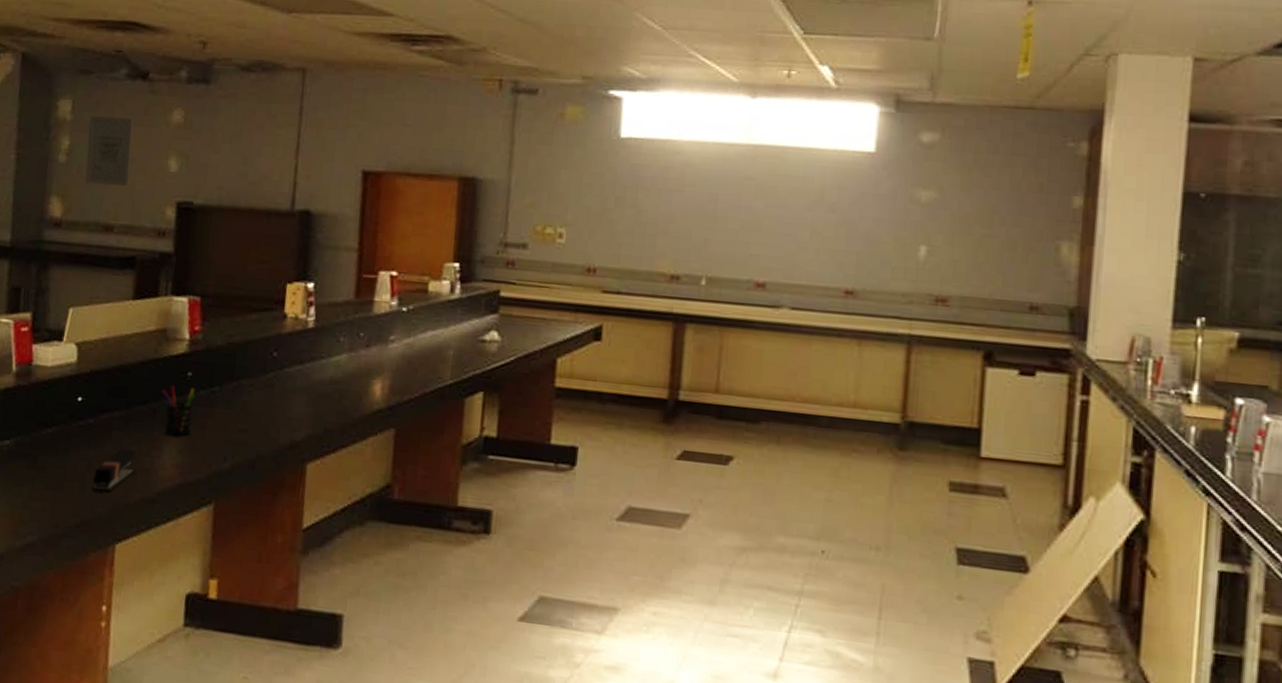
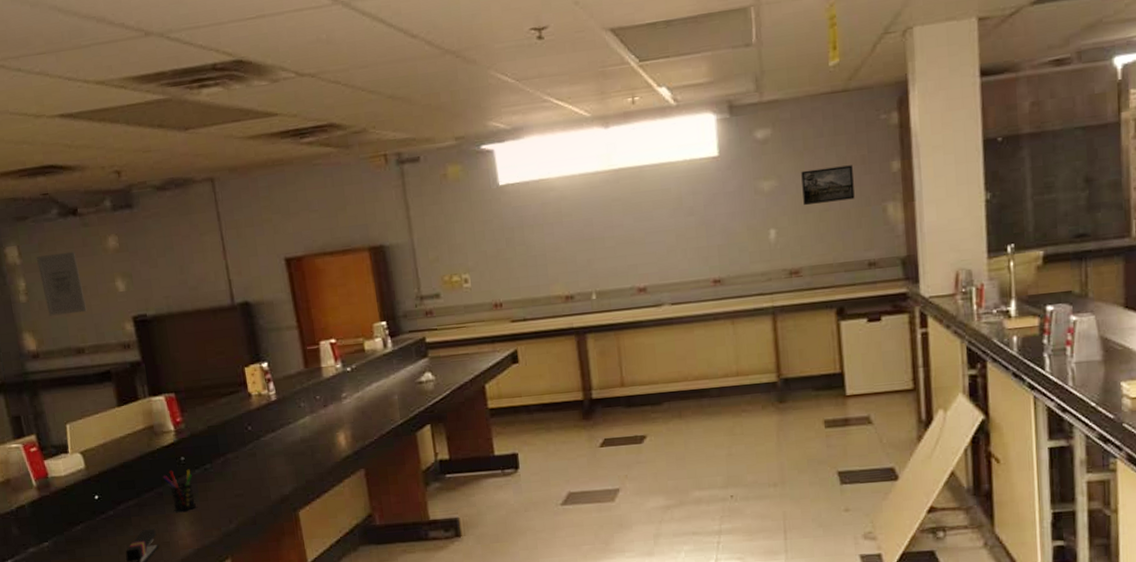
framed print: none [964,187,1027,230] -> present [801,165,855,205]

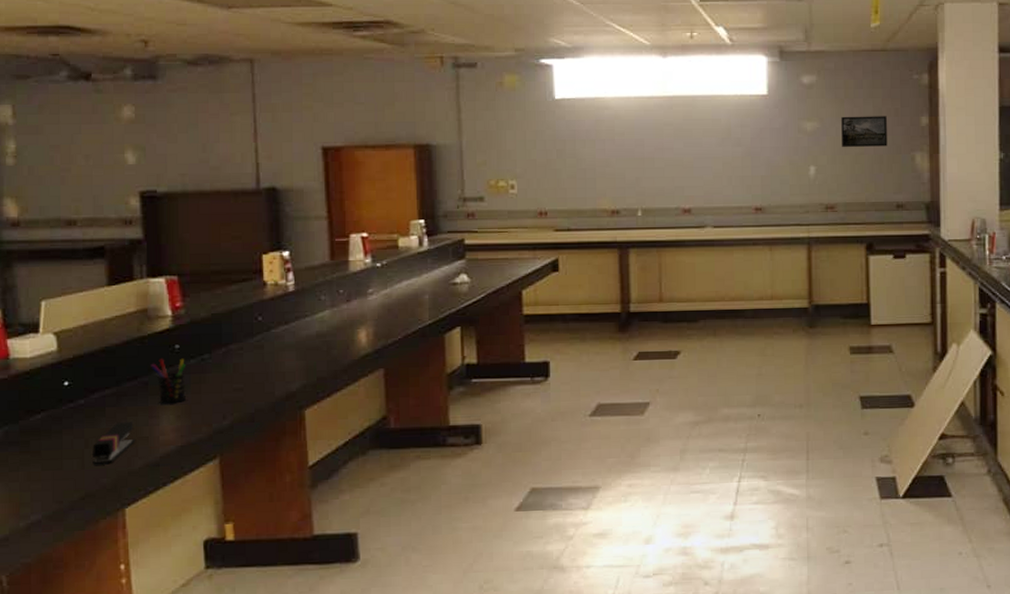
wall art: present [37,251,88,316] -> none [34,117,87,183]

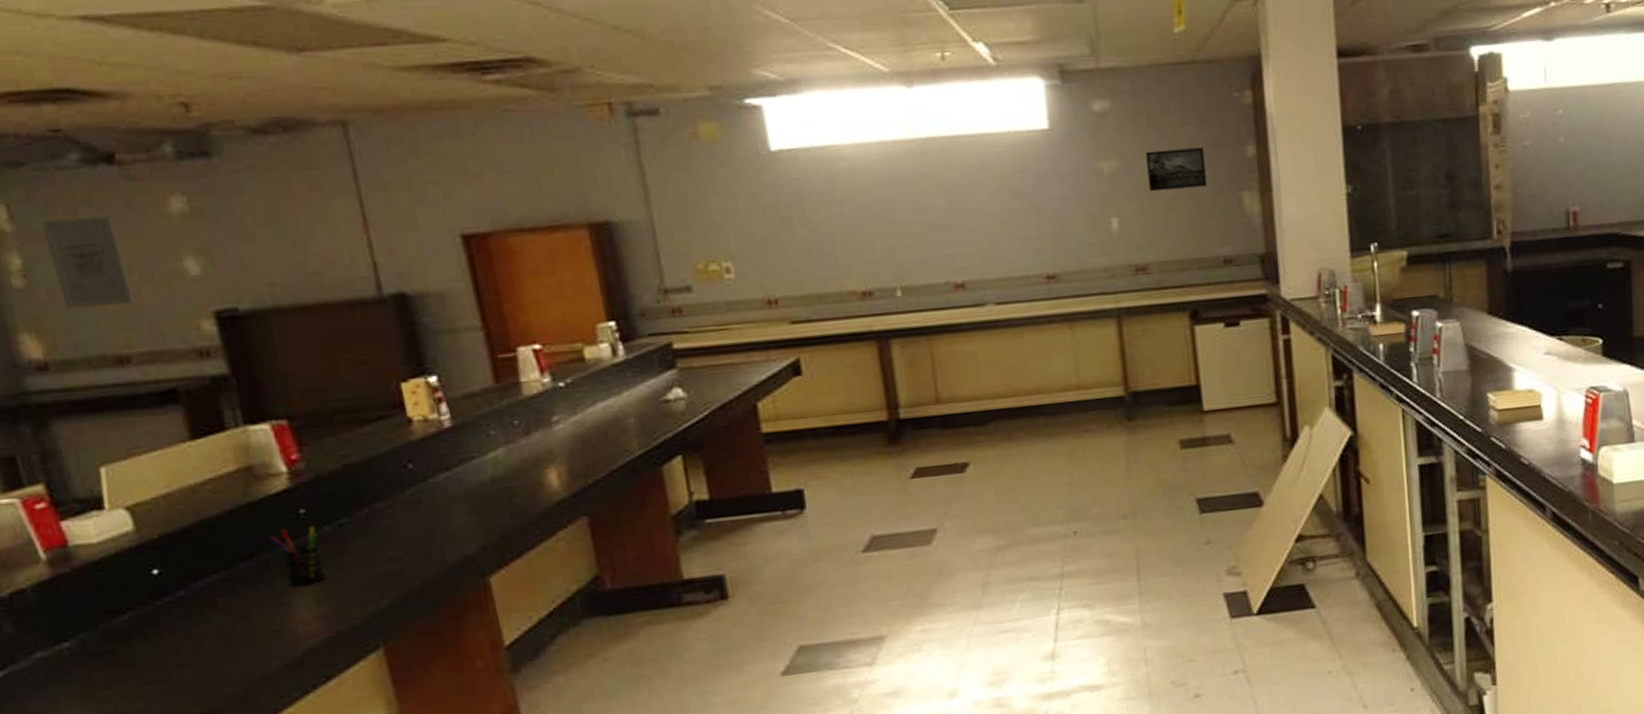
wall art: none [34,117,87,183] -> present [42,215,136,310]
stapler: present [92,421,135,465] -> none [207,611,265,672]

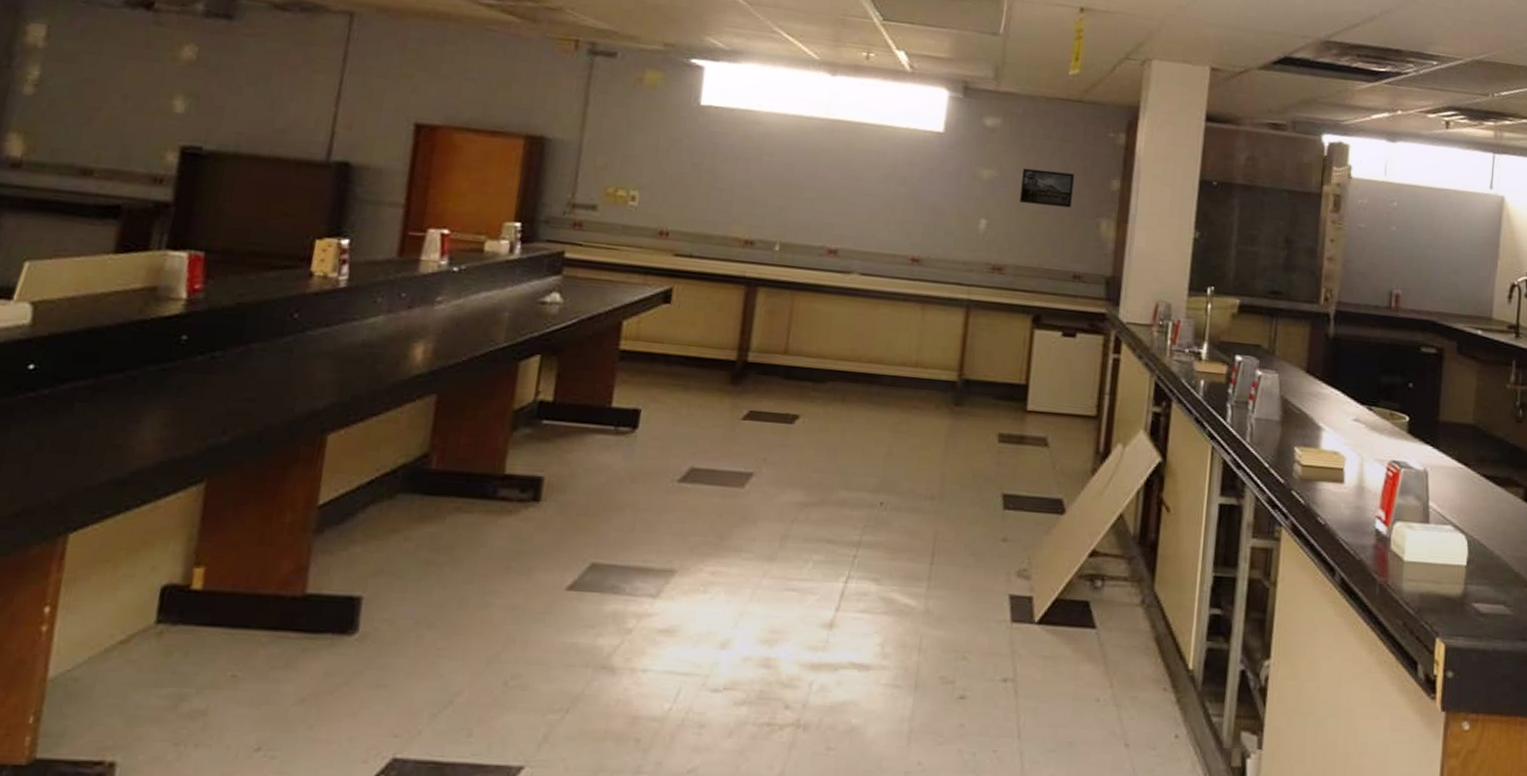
wall art: present [42,215,136,310] -> none [58,44,130,127]
pen holder: present [269,525,325,587] -> none [145,350,191,408]

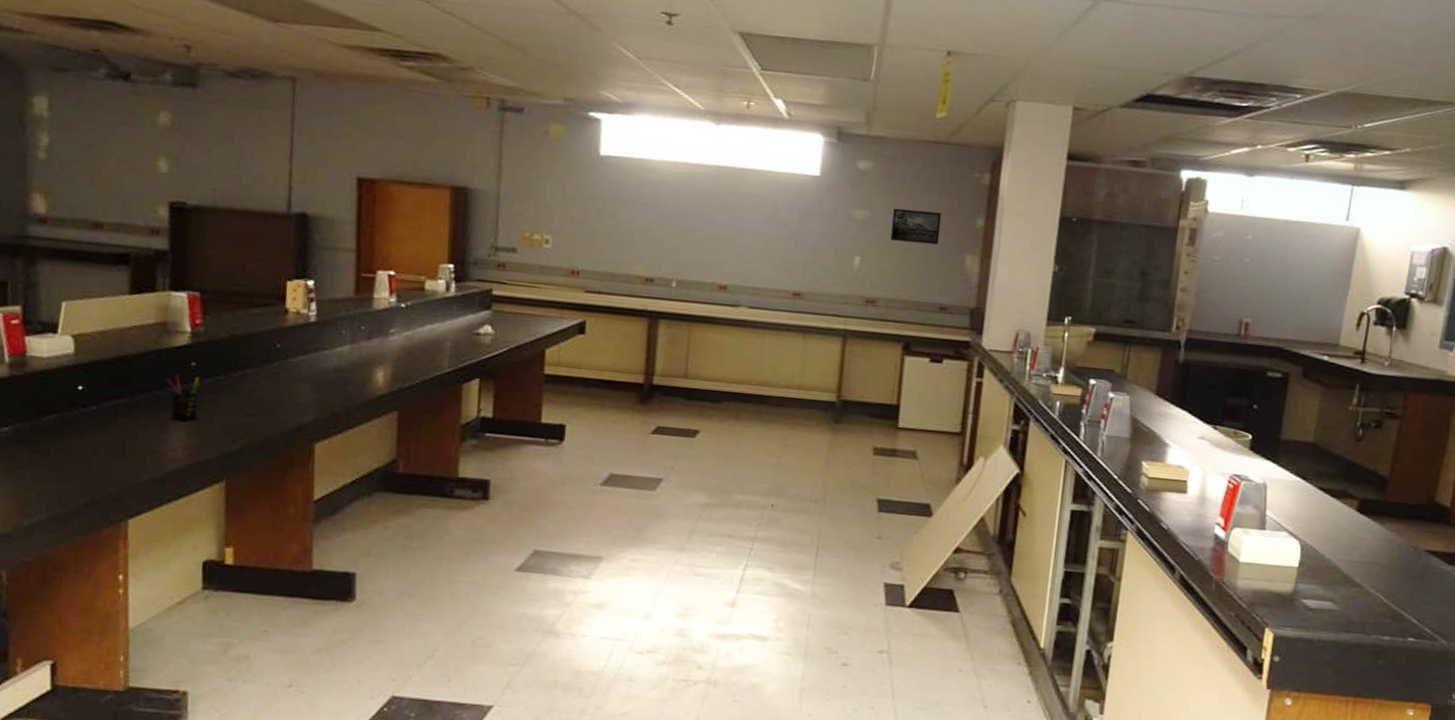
pen holder: none [145,350,191,408] -> present [165,374,201,421]

